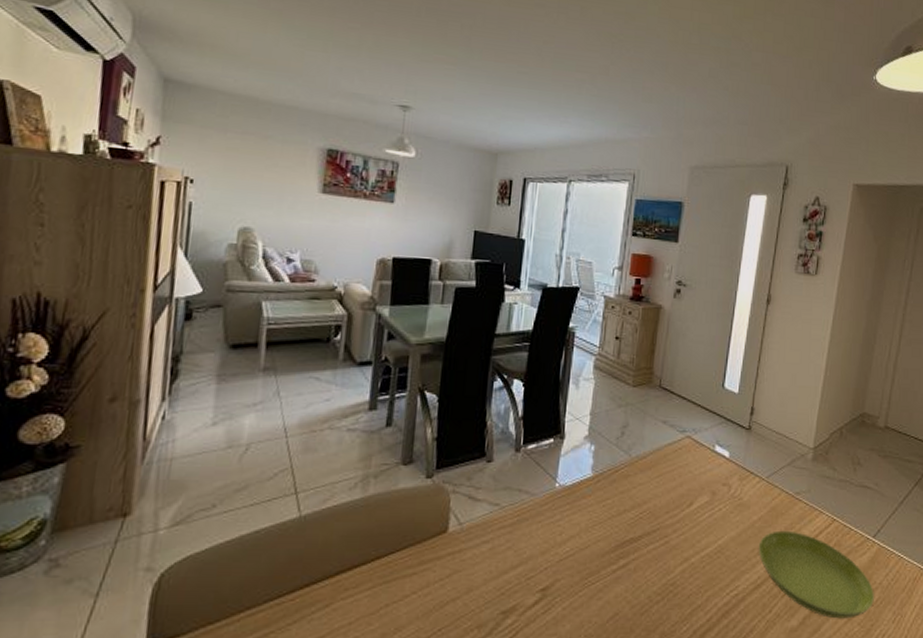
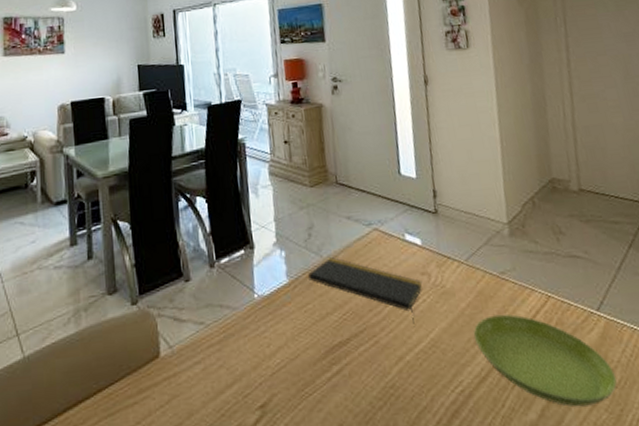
notepad: none [612,458,722,533] -> present [307,257,423,328]

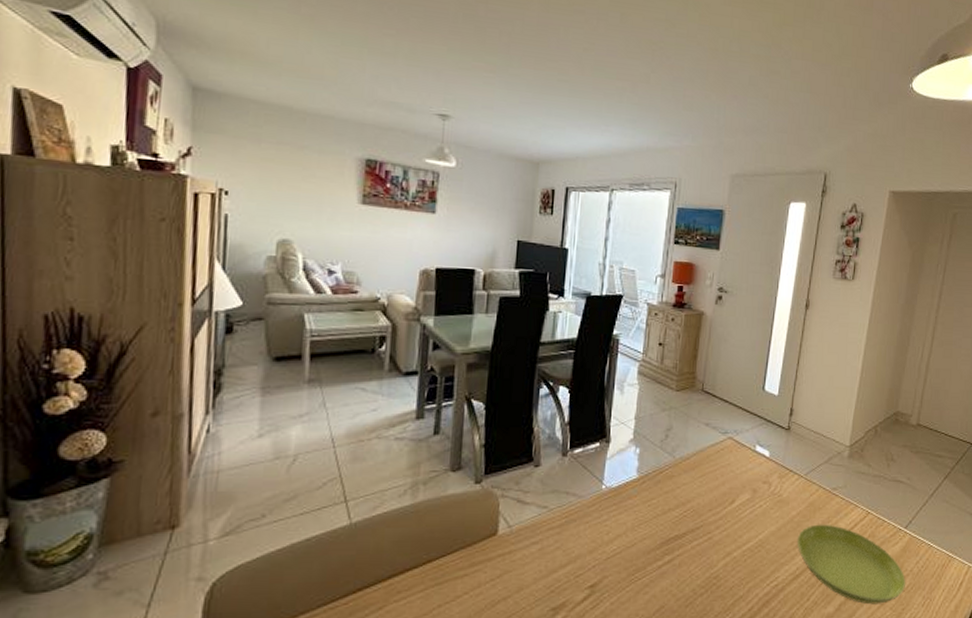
notepad: present [307,257,423,328] -> none [657,459,763,529]

